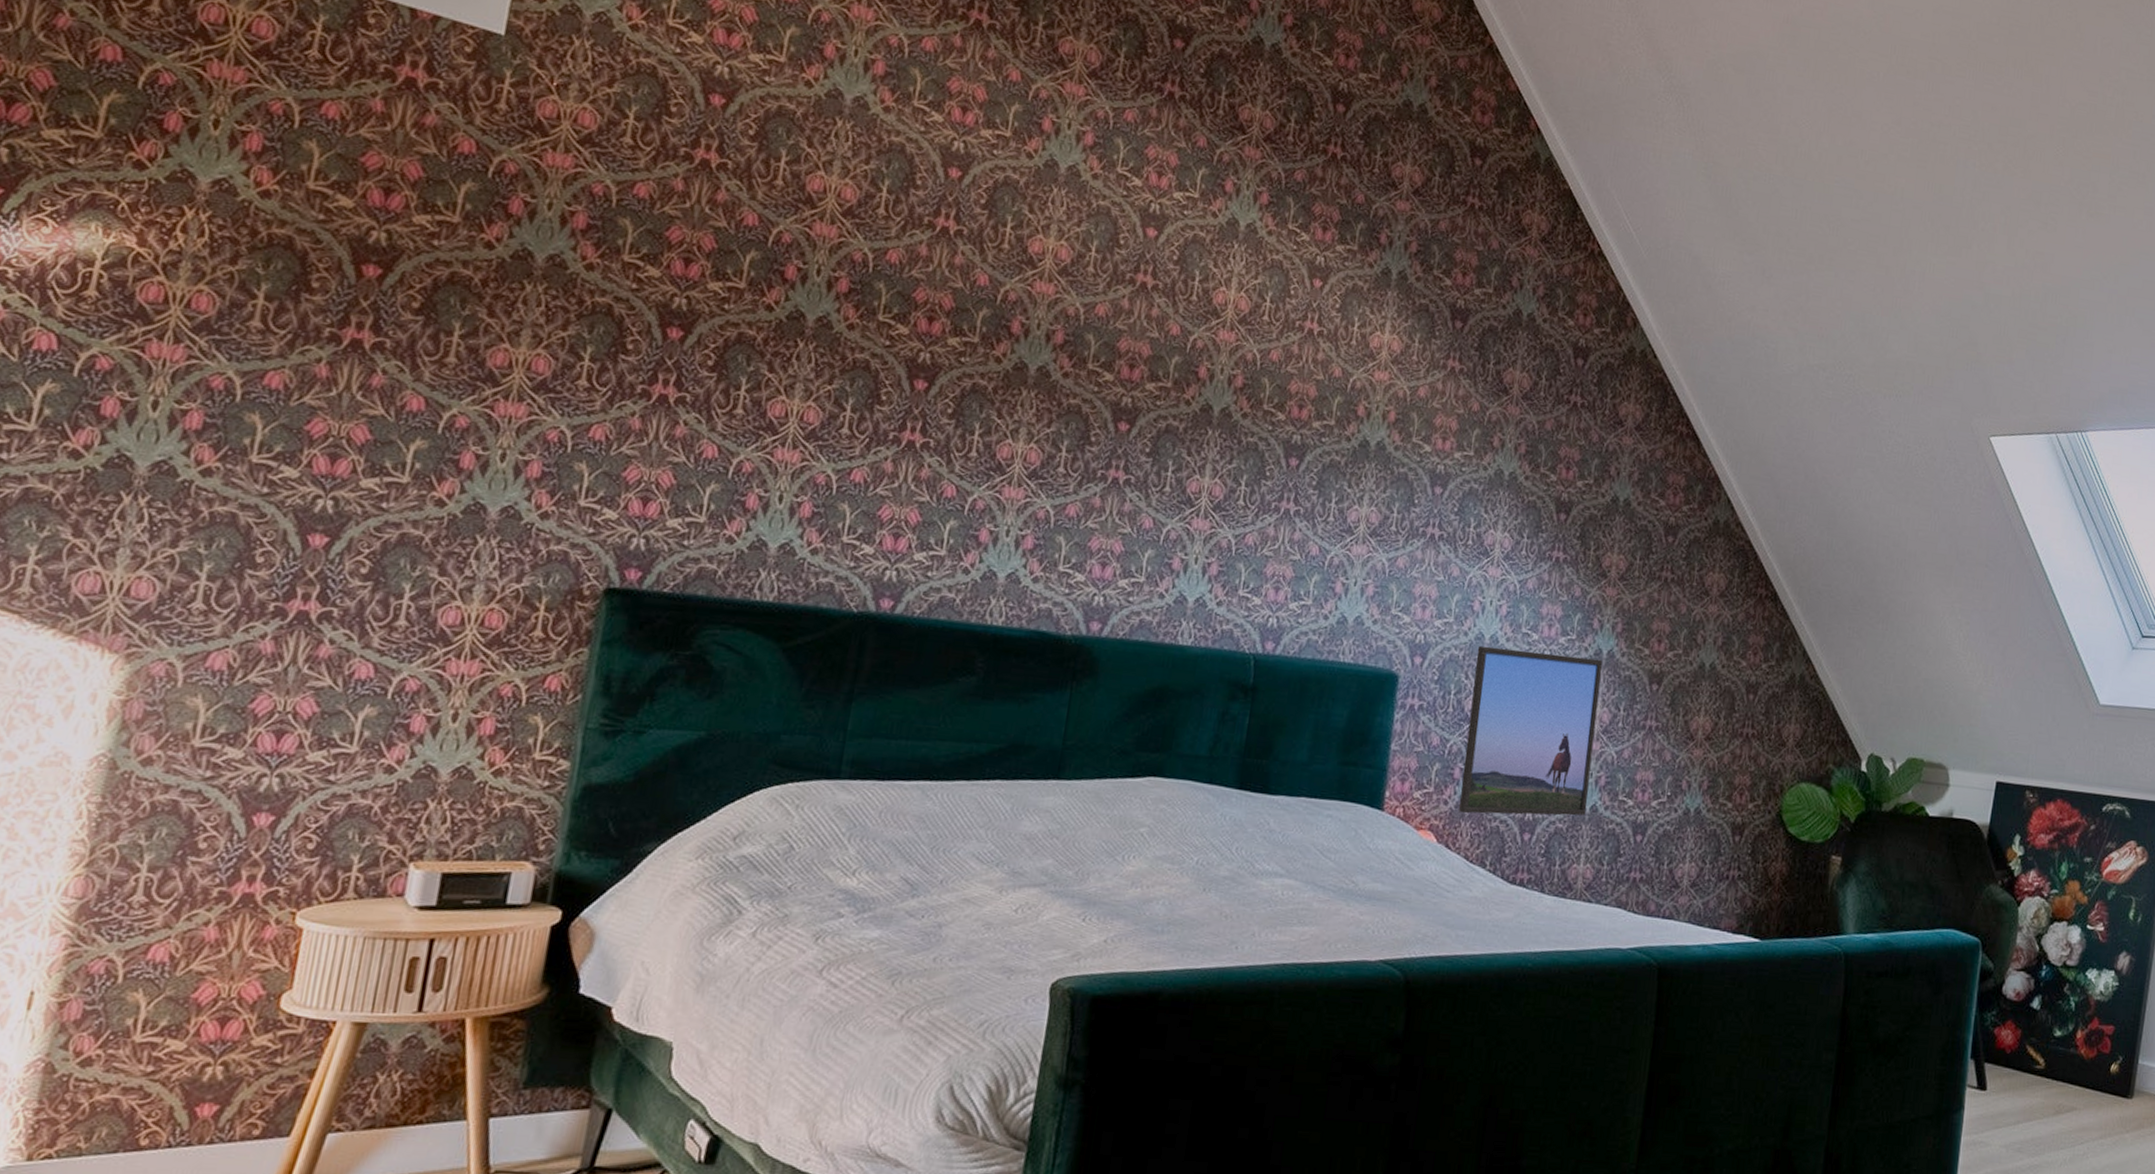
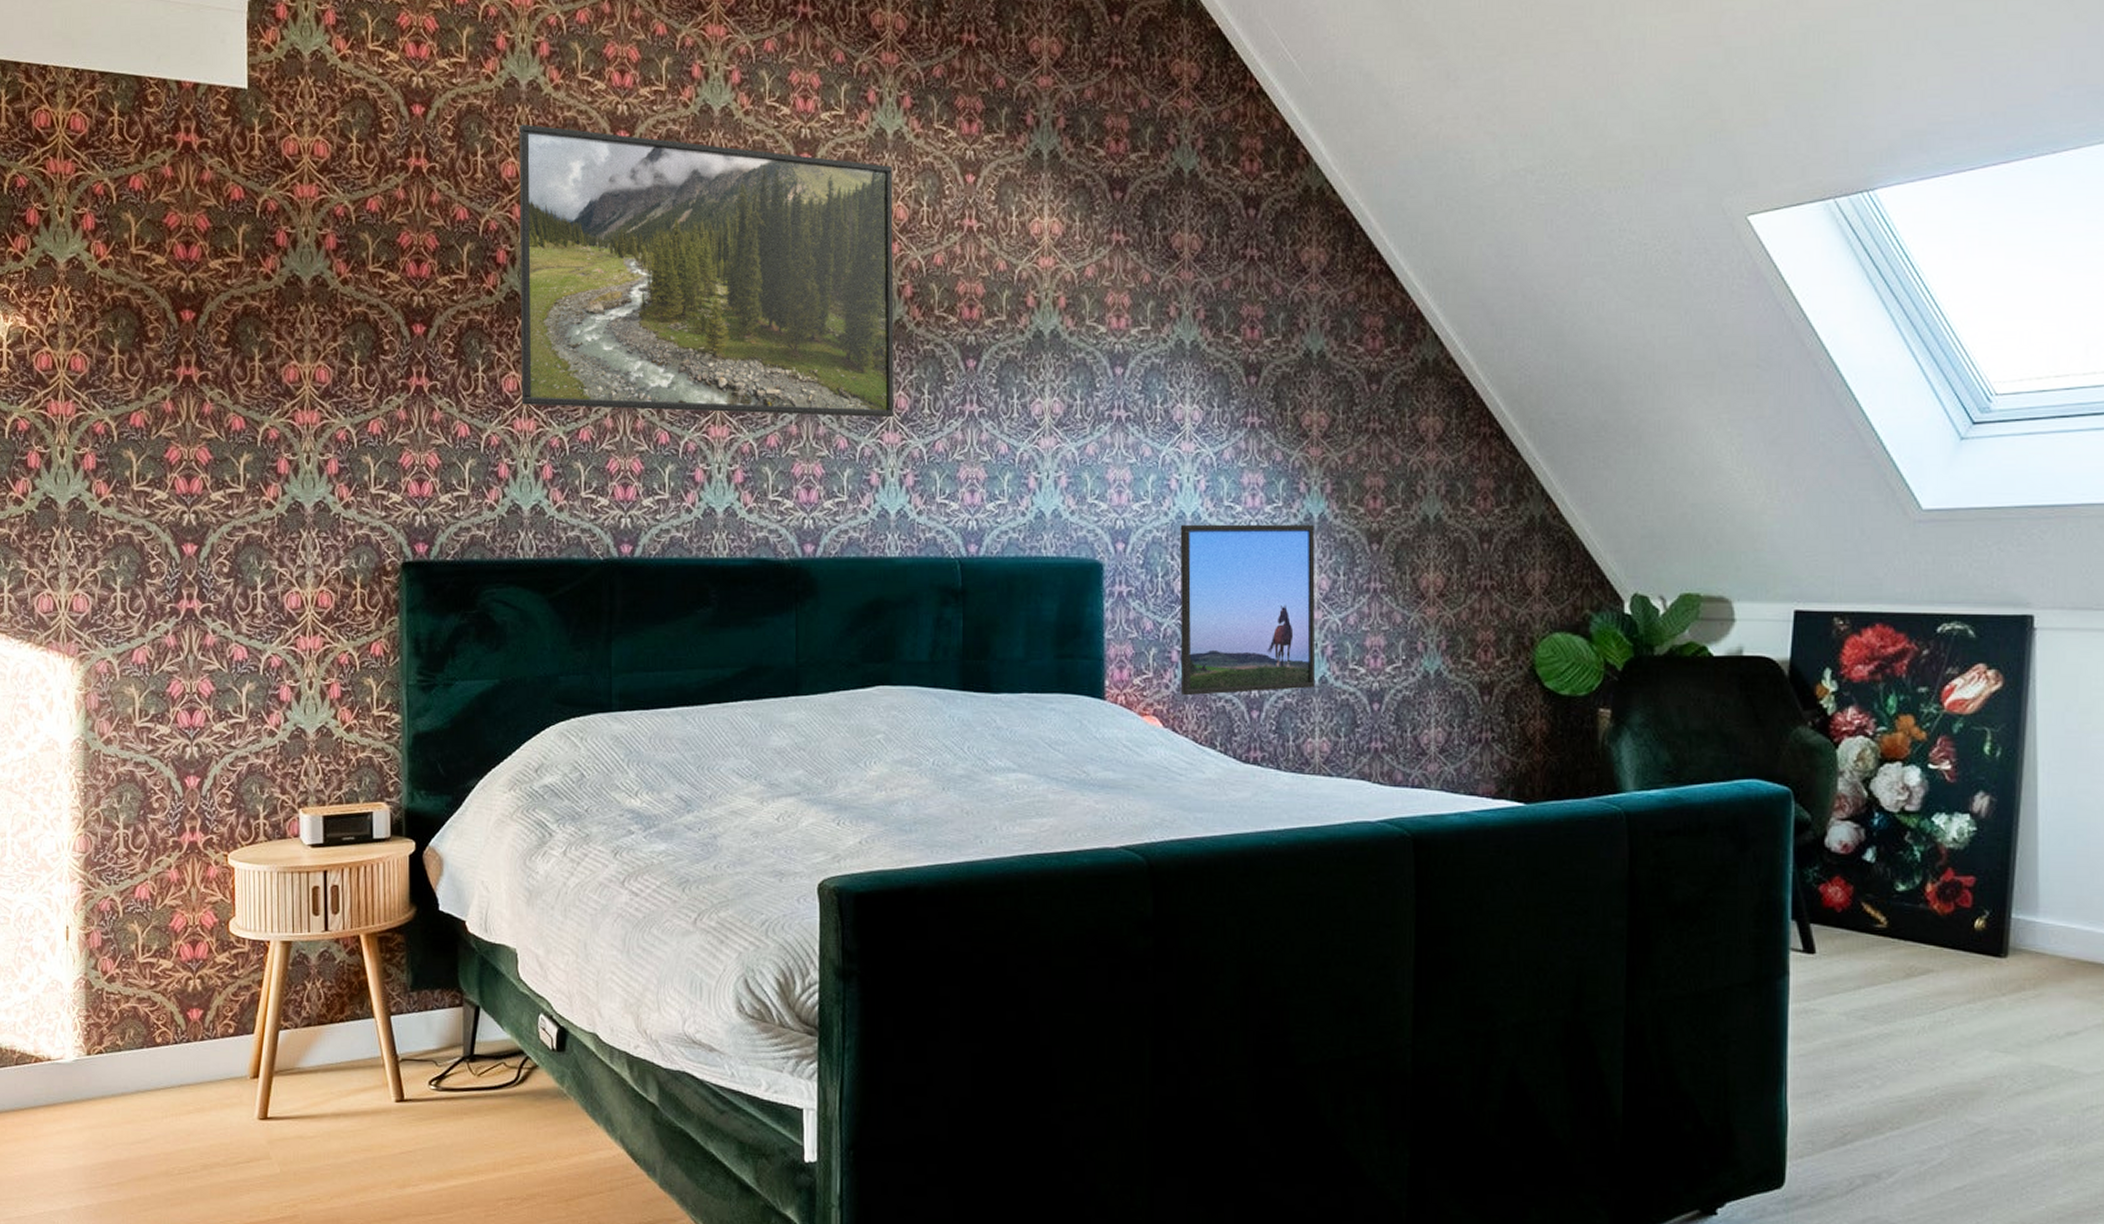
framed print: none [787,139,1240,504] -> present [519,124,894,418]

